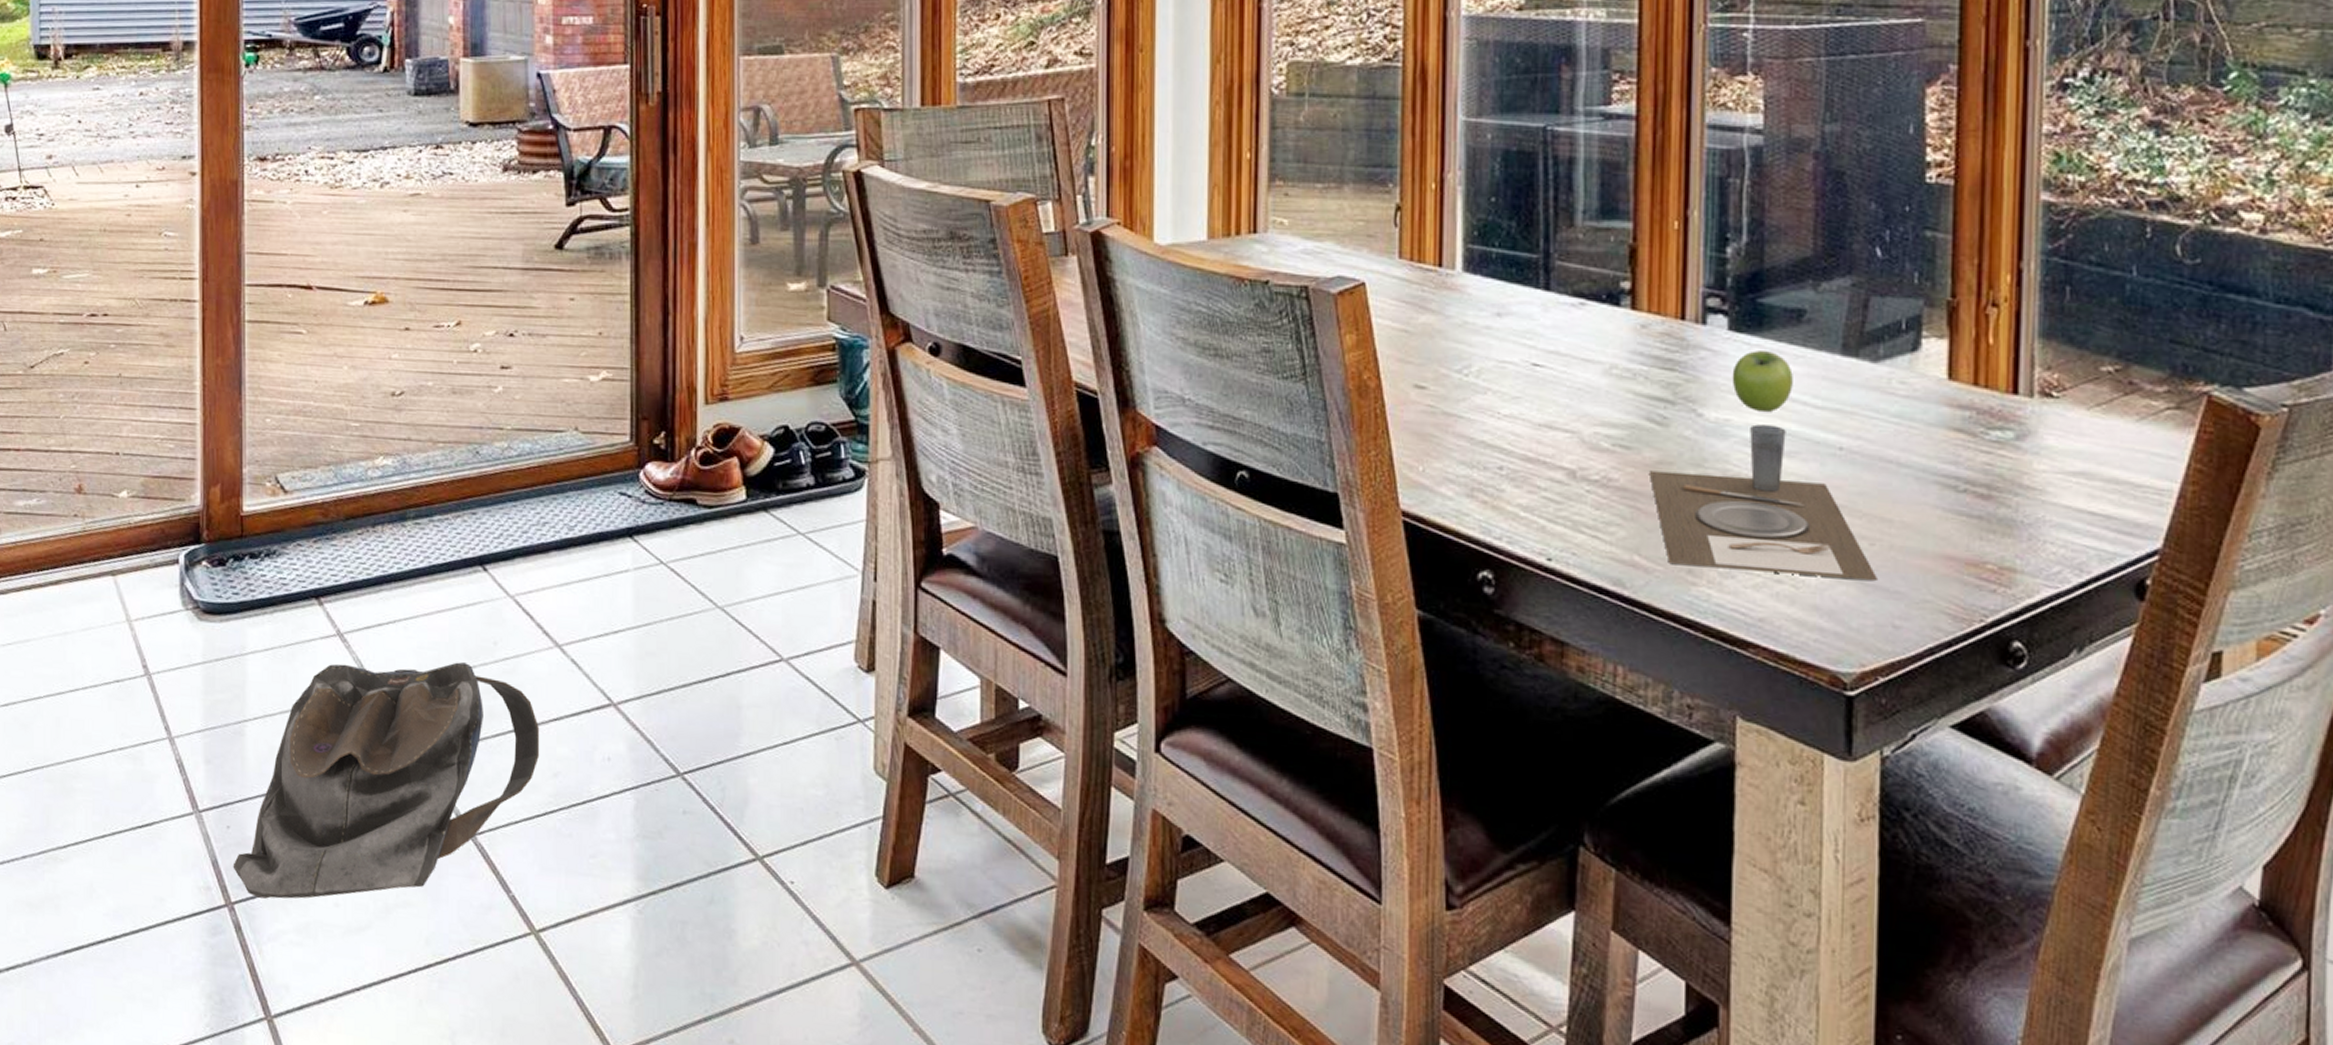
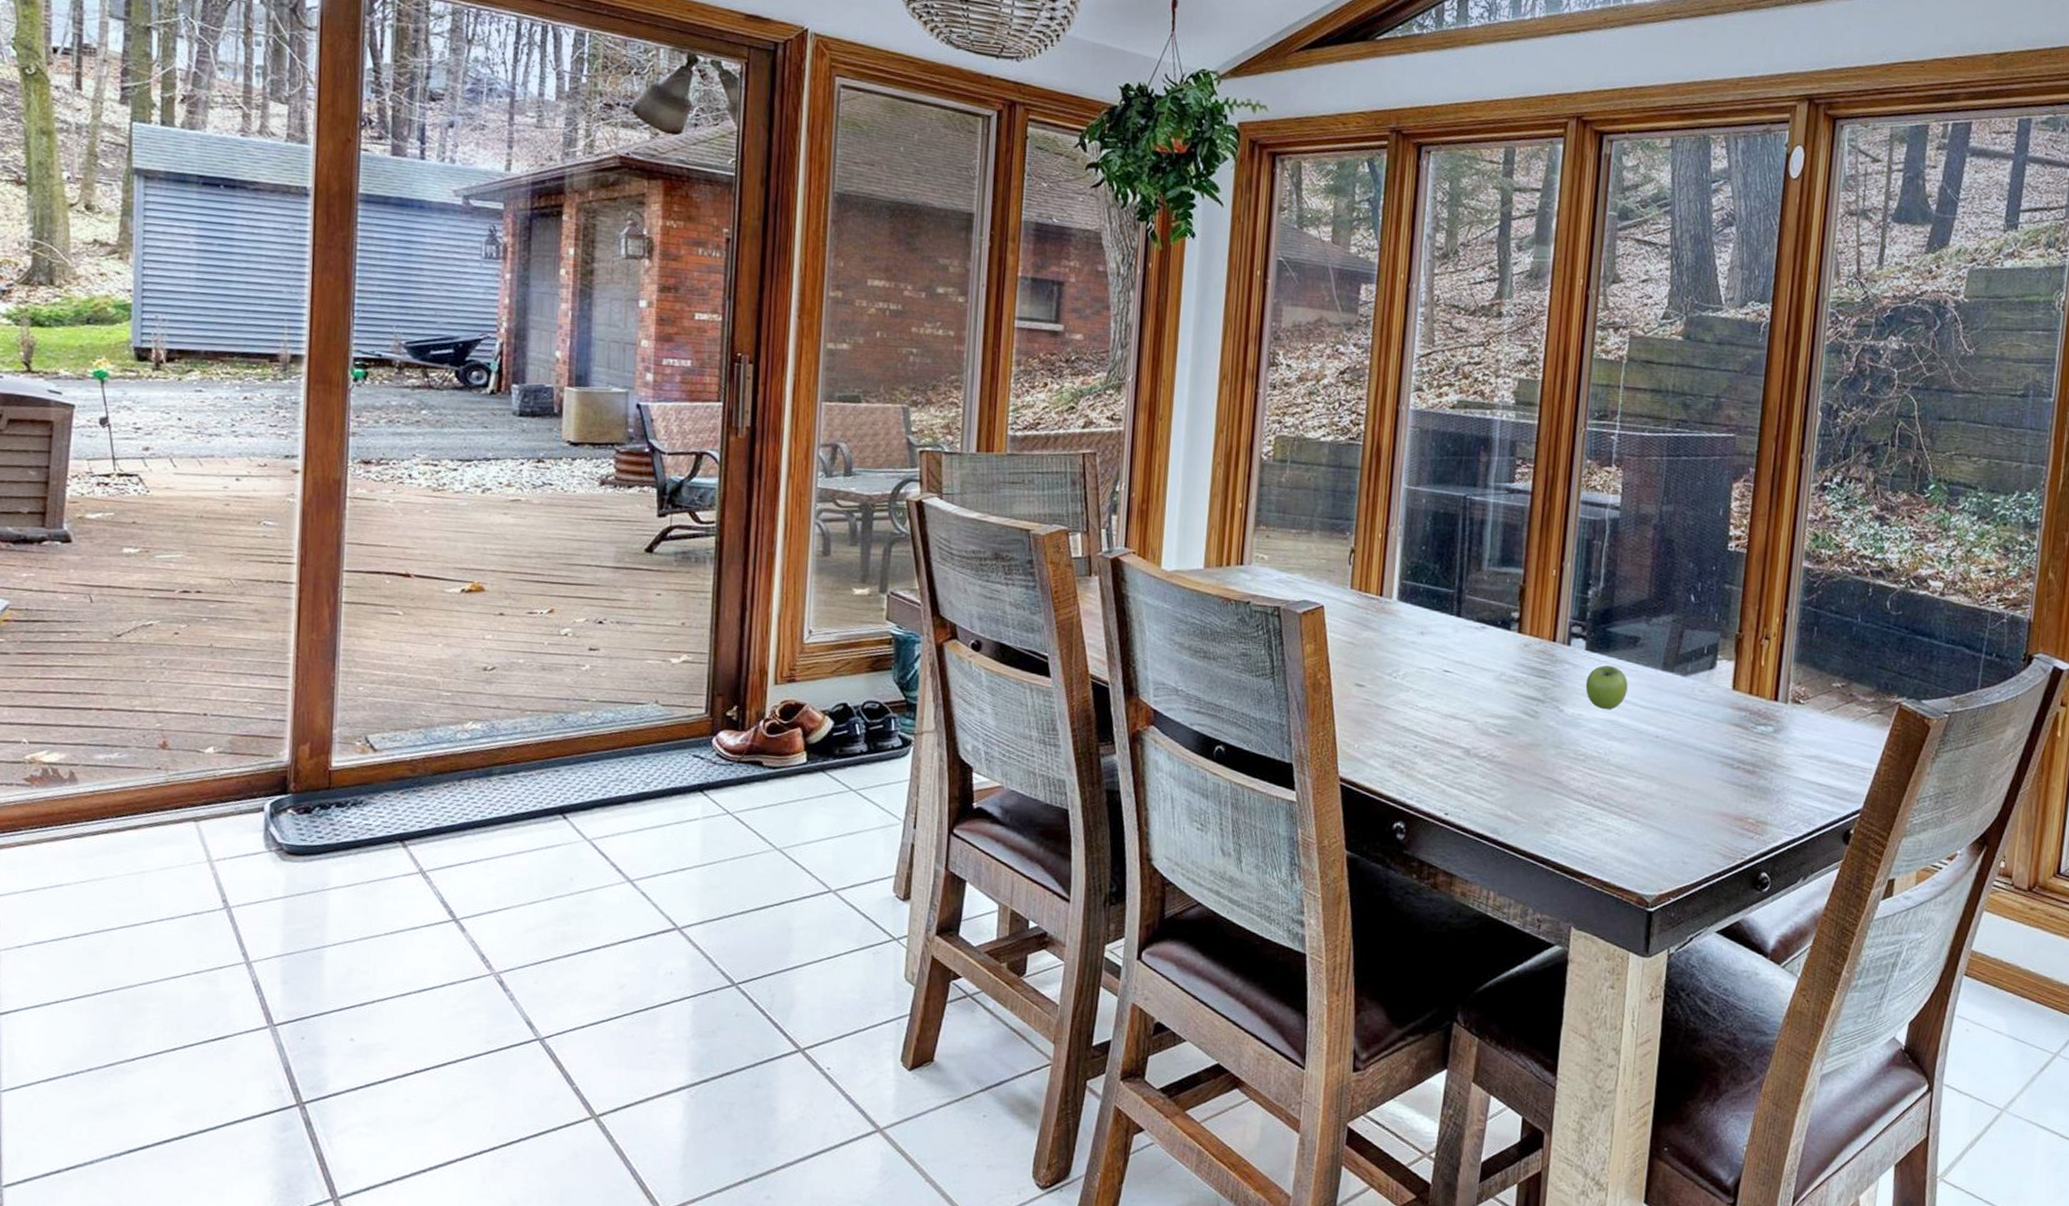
backpack: present [233,662,539,899] -> none [305,895,608,1098]
place setting: present [1650,424,1877,580] -> none [1523,718,1675,830]

